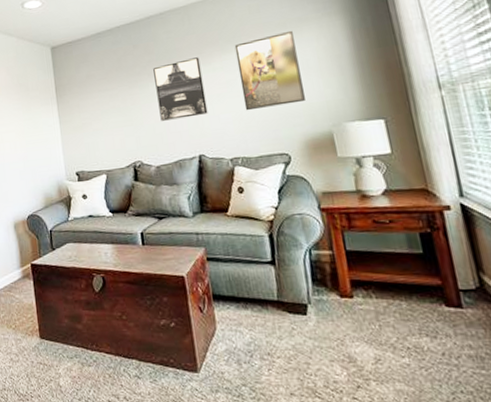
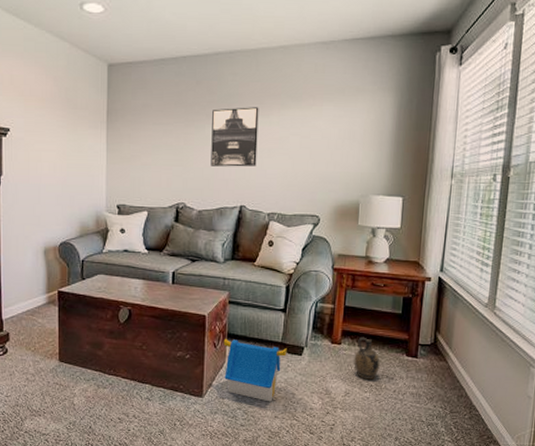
toy house: none [209,300,288,375] -> present [223,338,287,402]
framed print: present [234,30,305,111] -> none [290,98,349,170]
ceramic jug: none [374,286,414,340] -> present [354,337,380,379]

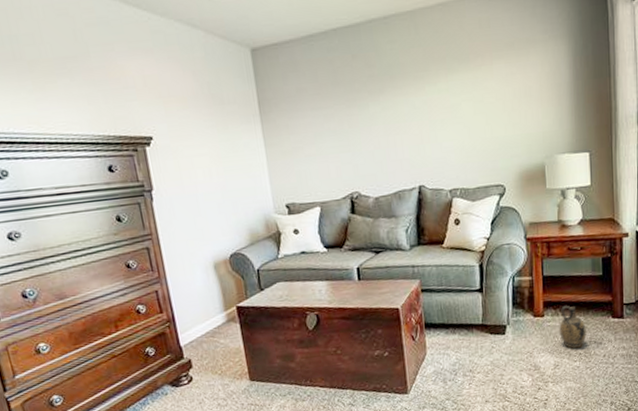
wall art: present [211,107,259,167] -> none [374,75,430,148]
toy house: present [223,338,287,402] -> none [421,328,489,388]

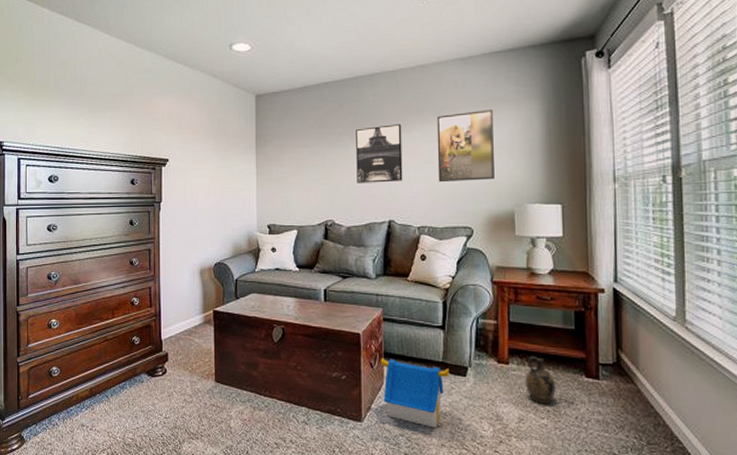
wall art: none [374,75,430,148] -> present [356,124,403,183]
toy house: none [421,328,489,388] -> present [380,357,449,428]
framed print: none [461,52,524,140] -> present [436,109,494,183]

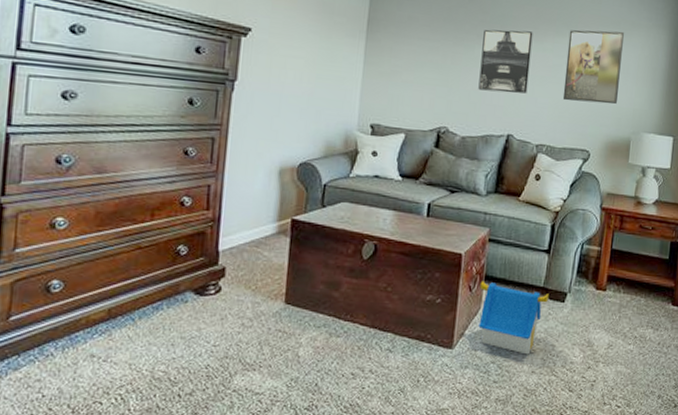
ceramic jug: present [525,355,556,404] -> none [618,283,646,330]

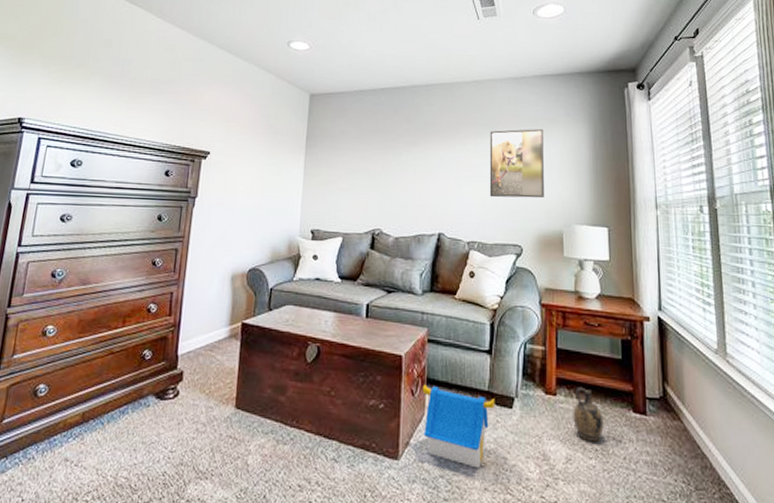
wall art: present [478,29,533,94] -> none [408,135,455,194]
ceramic jug: none [618,283,646,330] -> present [573,386,604,442]

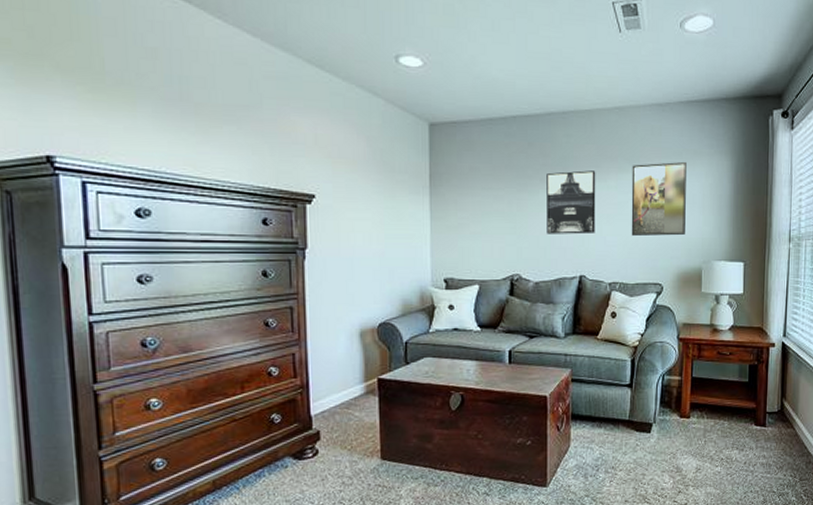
wall art: none [408,135,455,194] -> present [547,170,596,235]
toy house: present [422,384,495,469] -> none [567,419,635,486]
ceramic jug: present [573,386,604,442] -> none [703,408,730,453]

